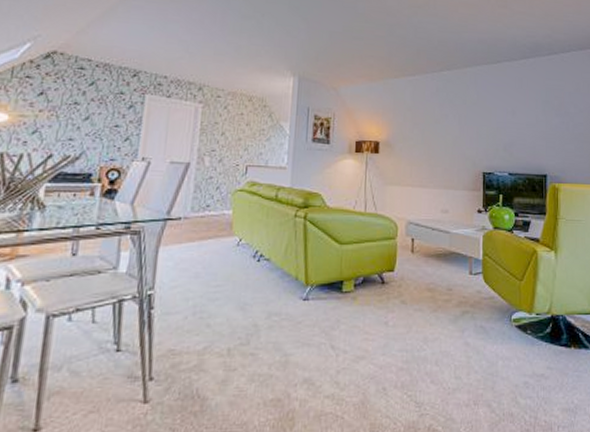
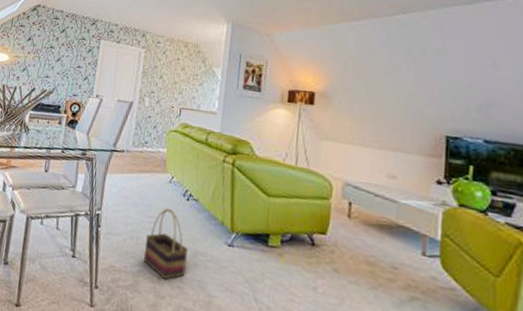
basket: none [209,273,262,349] -> present [143,208,189,280]

